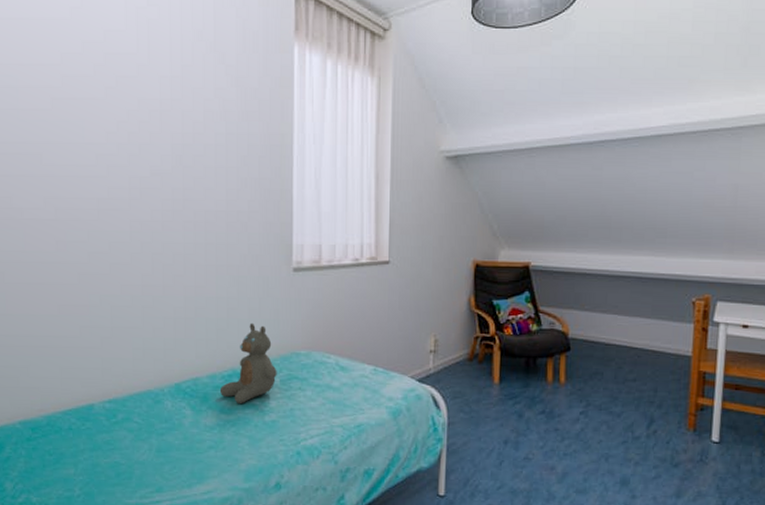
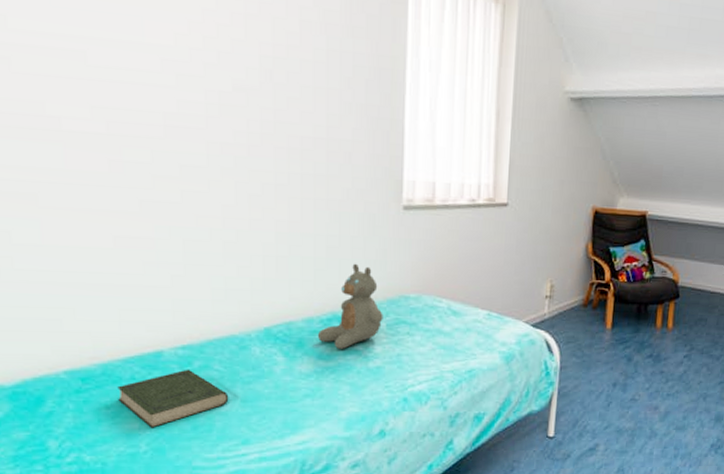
book: none [58,421,146,474] -> present [117,369,229,428]

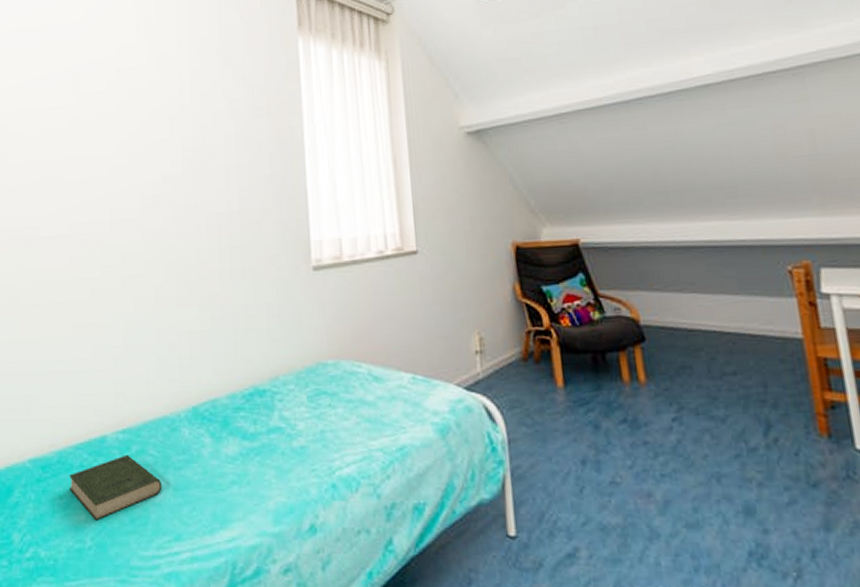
teddy bear: present [317,263,383,349] -> none [240,331,303,427]

